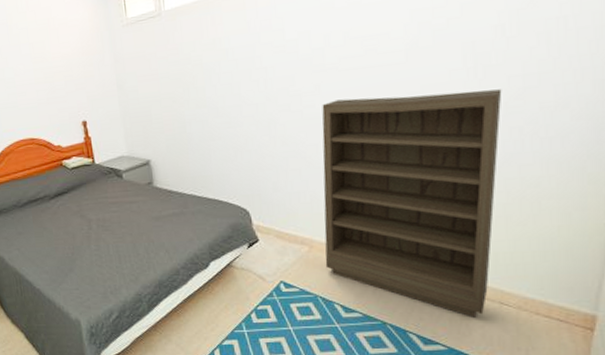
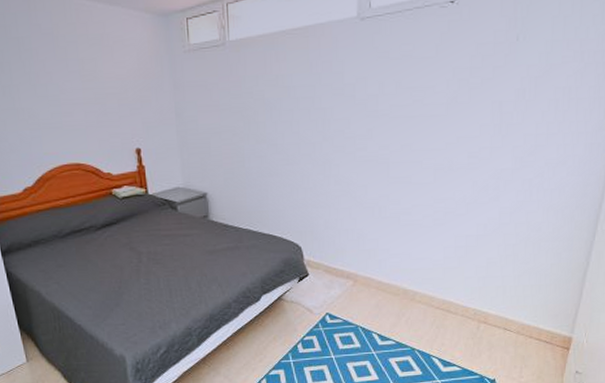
bookshelf: present [322,89,502,318] -> none [367,144,519,342]

